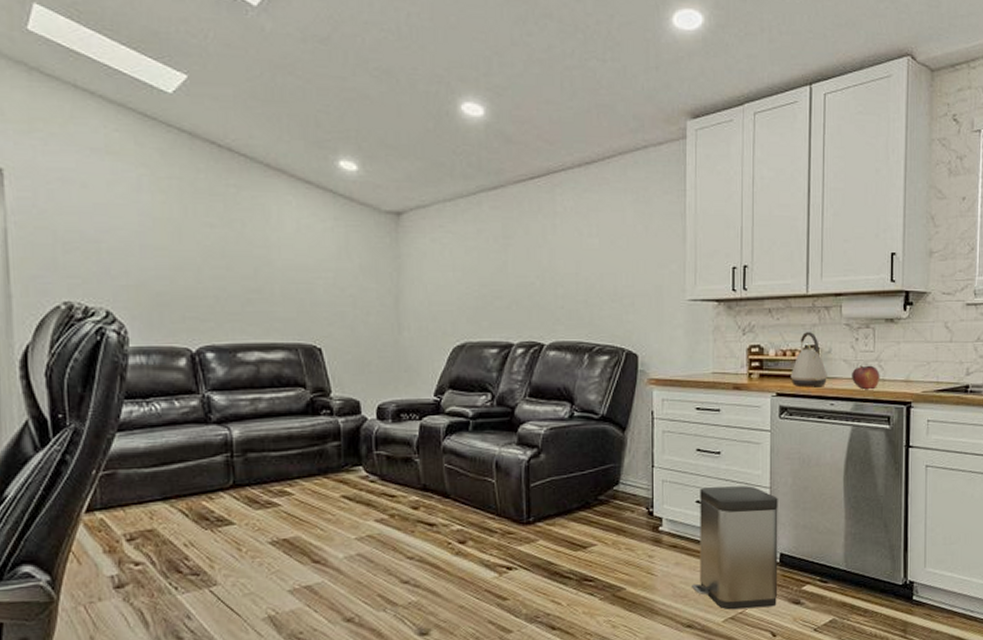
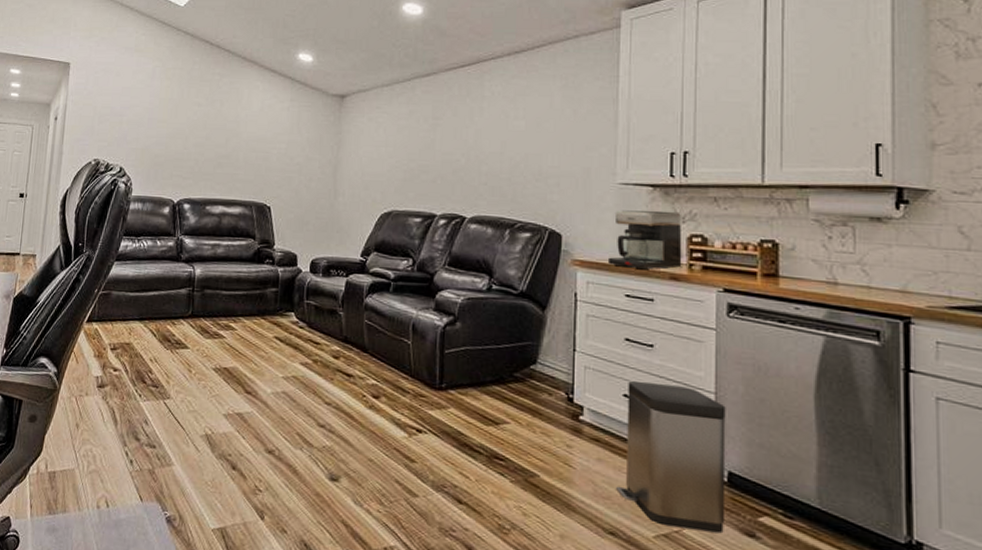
coffee maker: none [679,324,743,383] -> present [607,210,682,270]
kettle: present [790,332,827,388] -> none [741,225,790,288]
fruit: present [852,365,880,390] -> none [824,267,864,298]

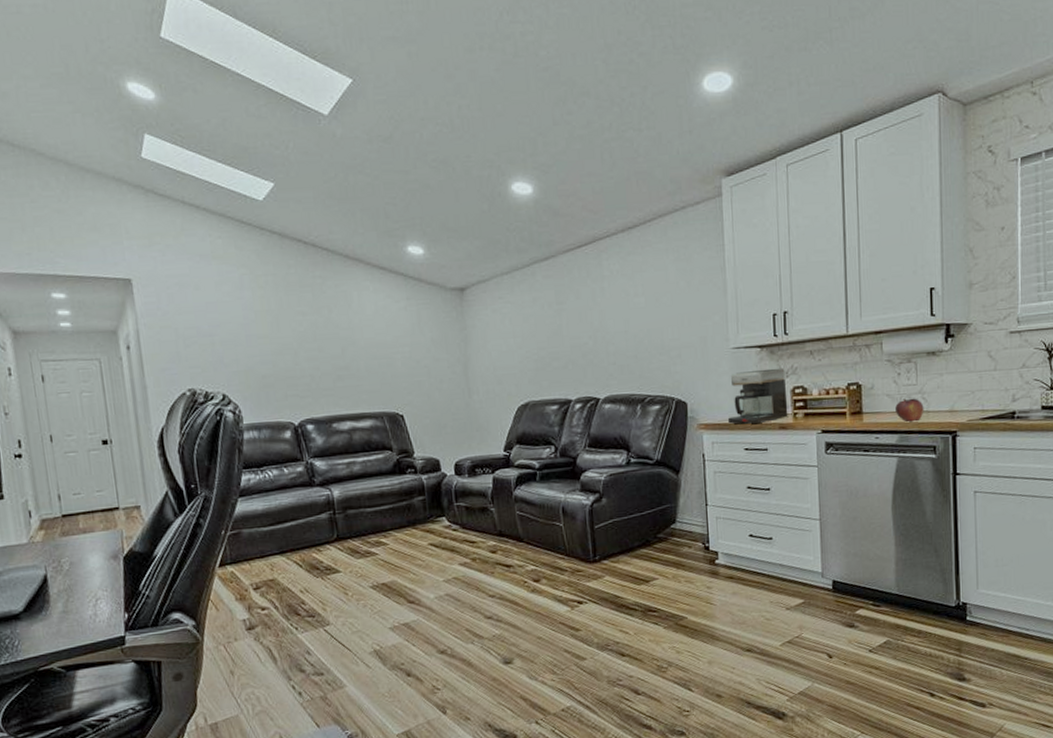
pedal bin: present [616,381,726,533] -> none [749,518,832,634]
fruit: none [824,267,864,298] -> present [895,398,924,423]

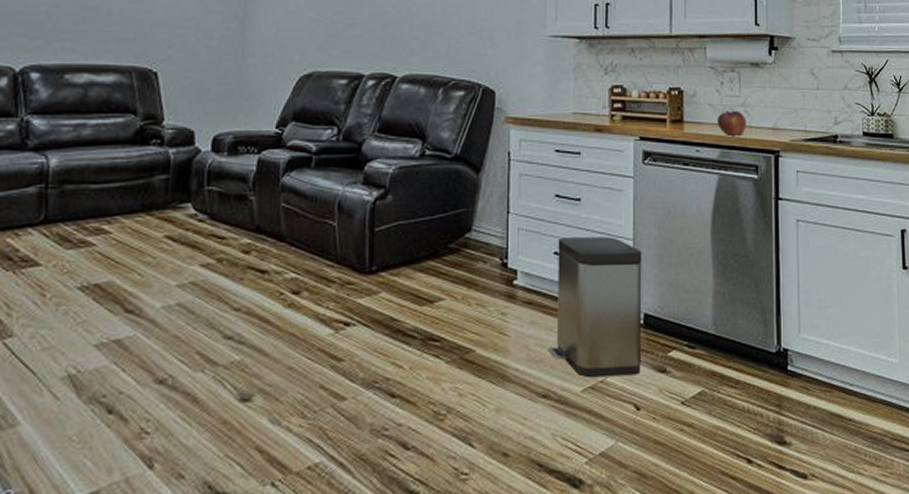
coffee maker: present [727,368,788,424] -> none [538,62,605,123]
pedal bin: none [749,518,832,634] -> present [548,237,642,378]

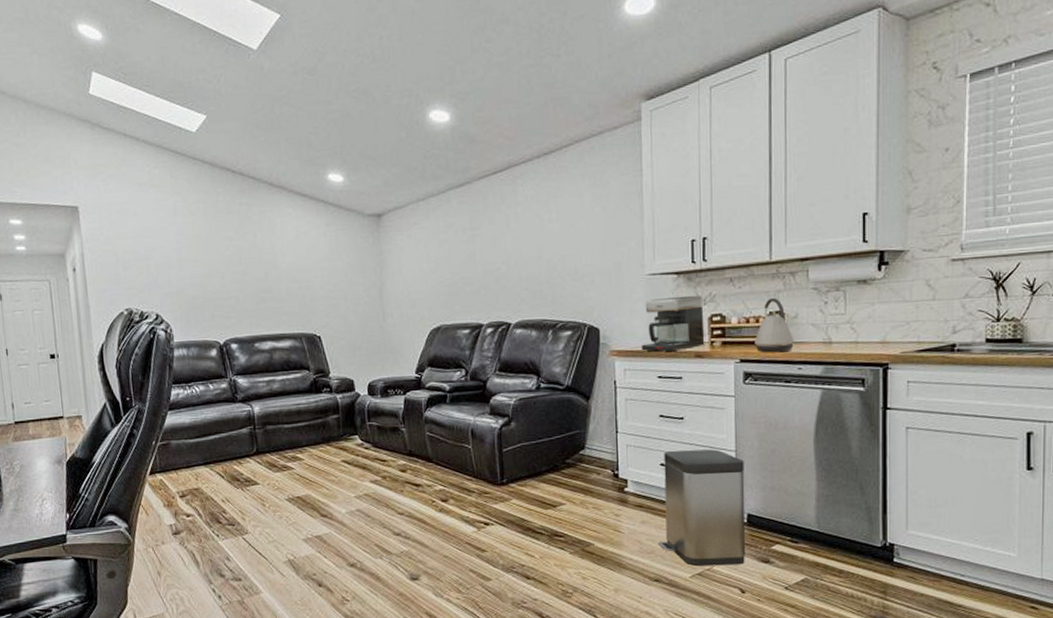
coffee maker: none [538,62,605,123] -> present [641,295,705,352]
kettle: none [654,74,692,132] -> present [754,298,794,354]
fruit: present [718,110,747,137] -> none [821,328,853,354]

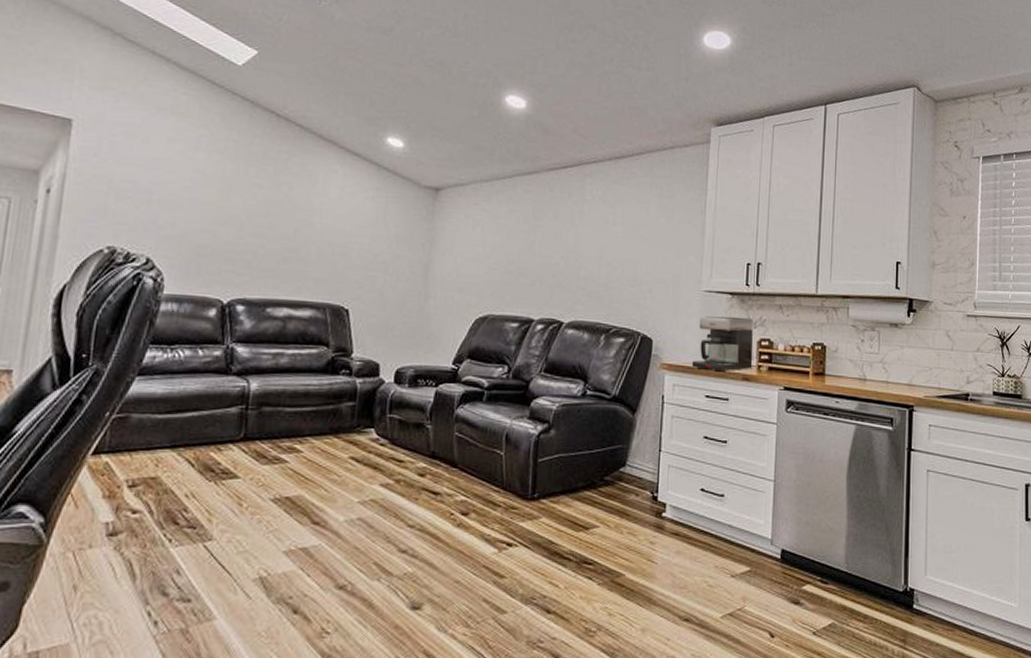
pedal bin: present [658,449,746,566] -> none [691,476,782,606]
kettle: present [754,298,794,354] -> none [798,330,833,384]

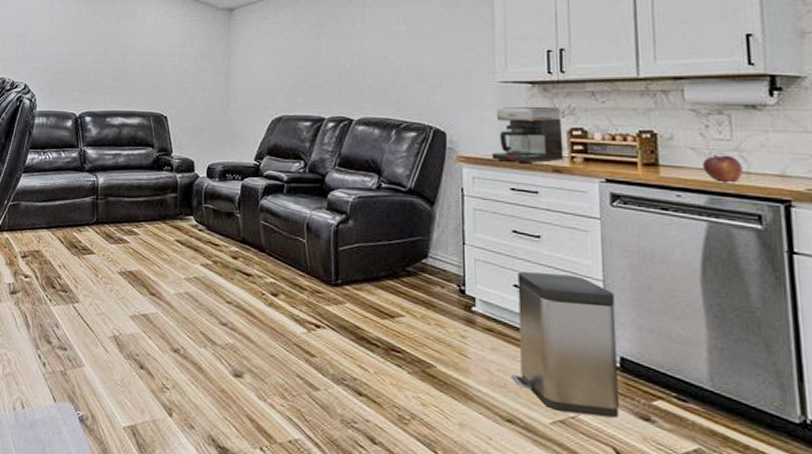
pedal bin: none [691,476,782,606] -> present [511,272,620,418]
fruit: none [857,366,884,391] -> present [703,155,743,183]

